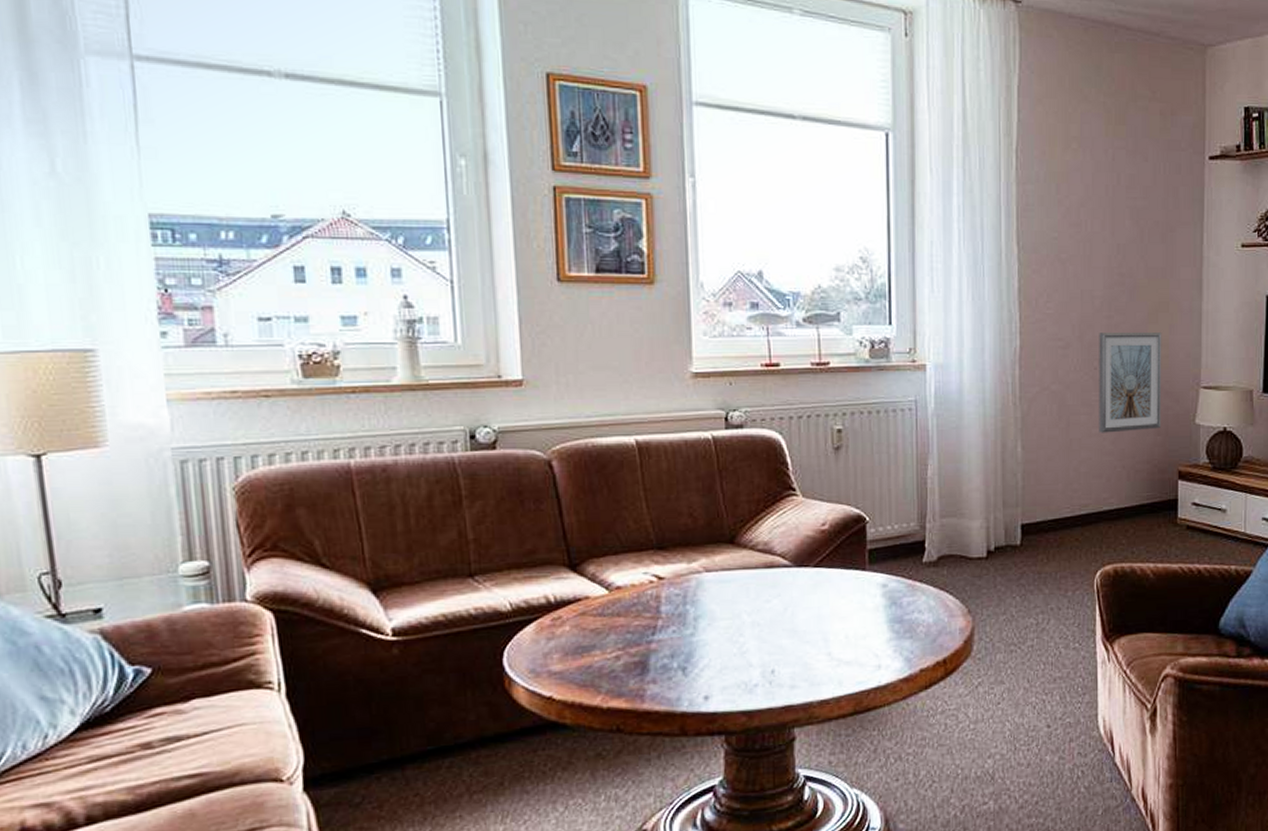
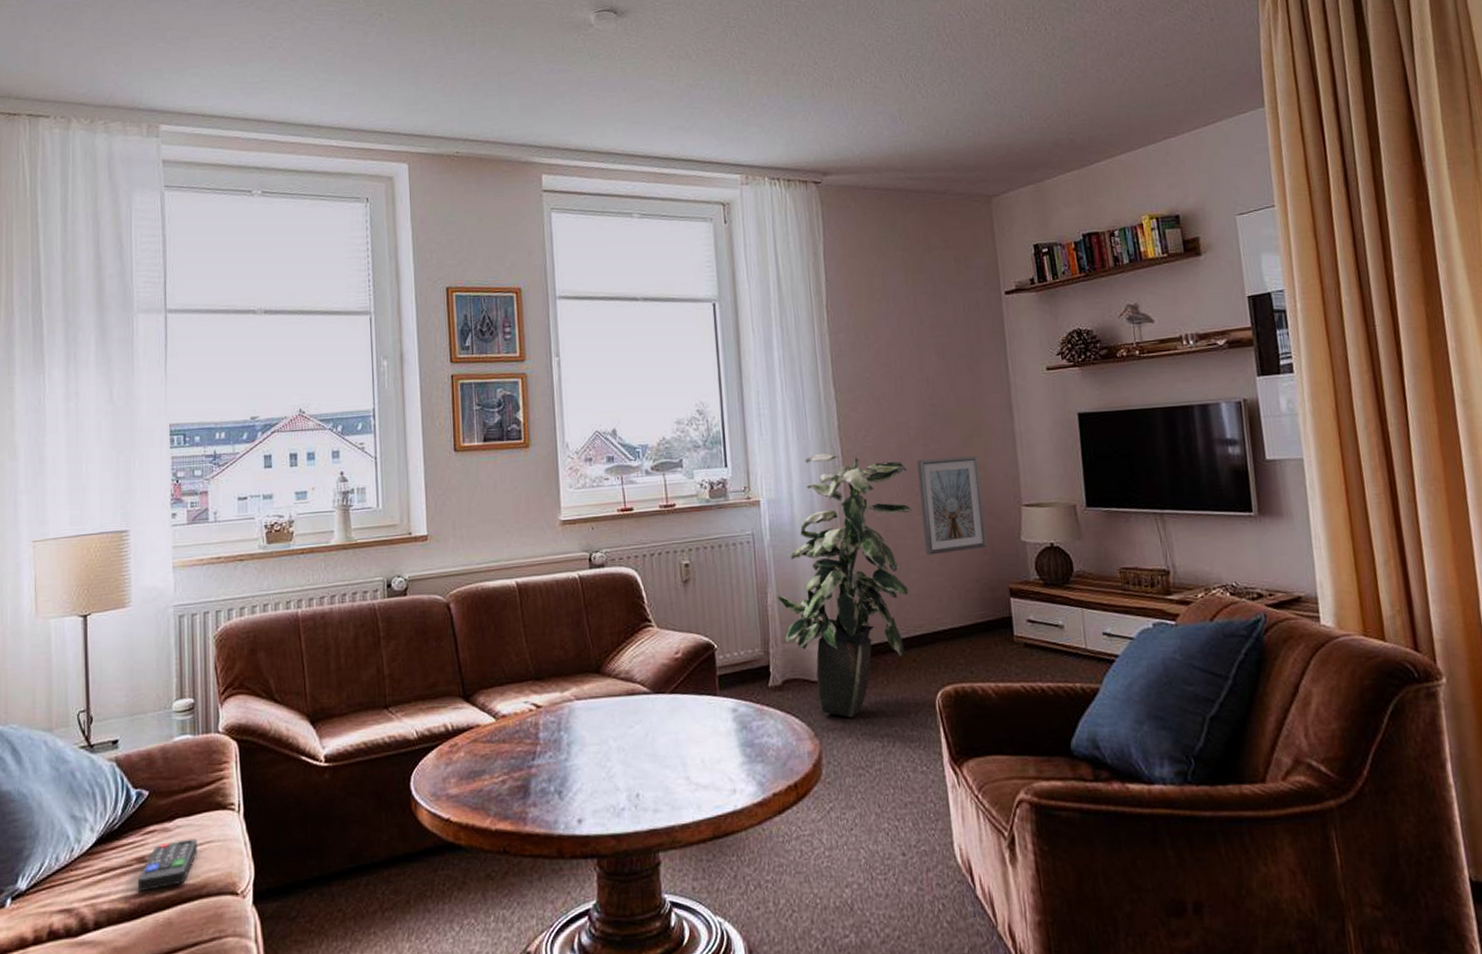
remote control: none [143,721,225,781] -> present [137,838,197,891]
indoor plant: none [937,317,1089,595] -> present [776,453,912,718]

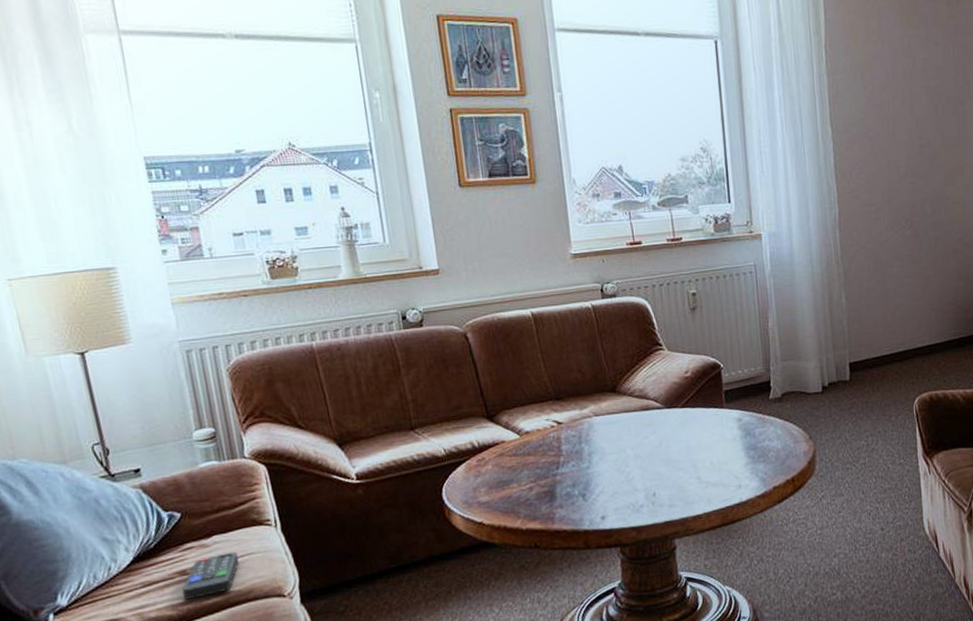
indoor plant: present [776,453,912,718] -> none [776,189,899,423]
picture frame: present [917,456,987,555] -> none [905,193,963,282]

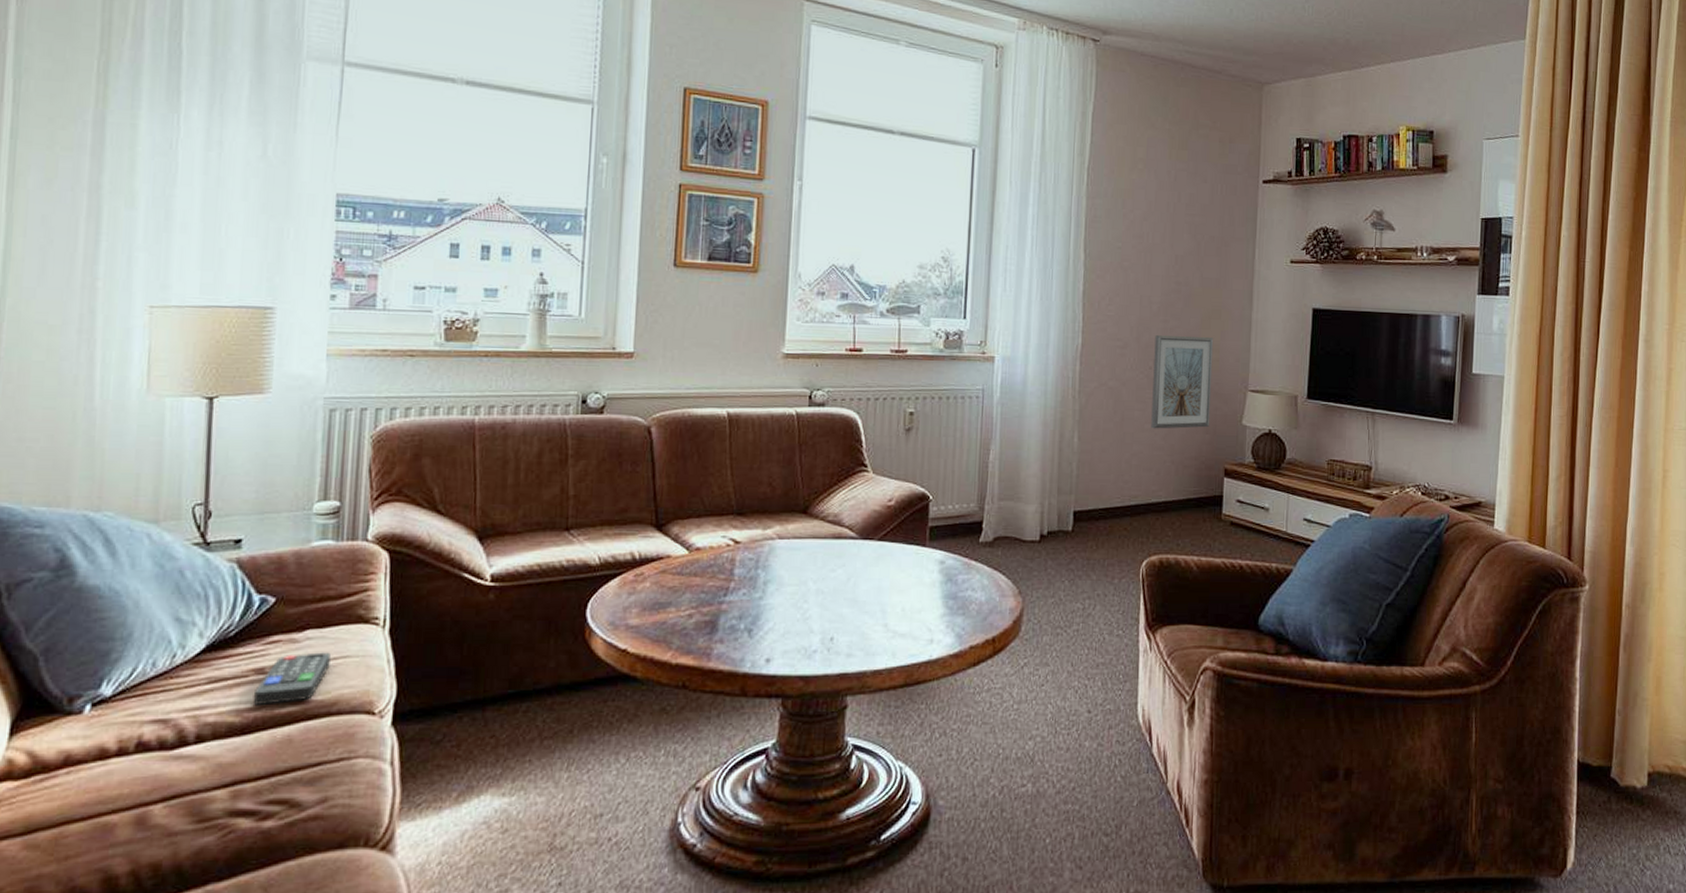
picture frame: none [905,193,963,282] -> present [1151,335,1214,429]

